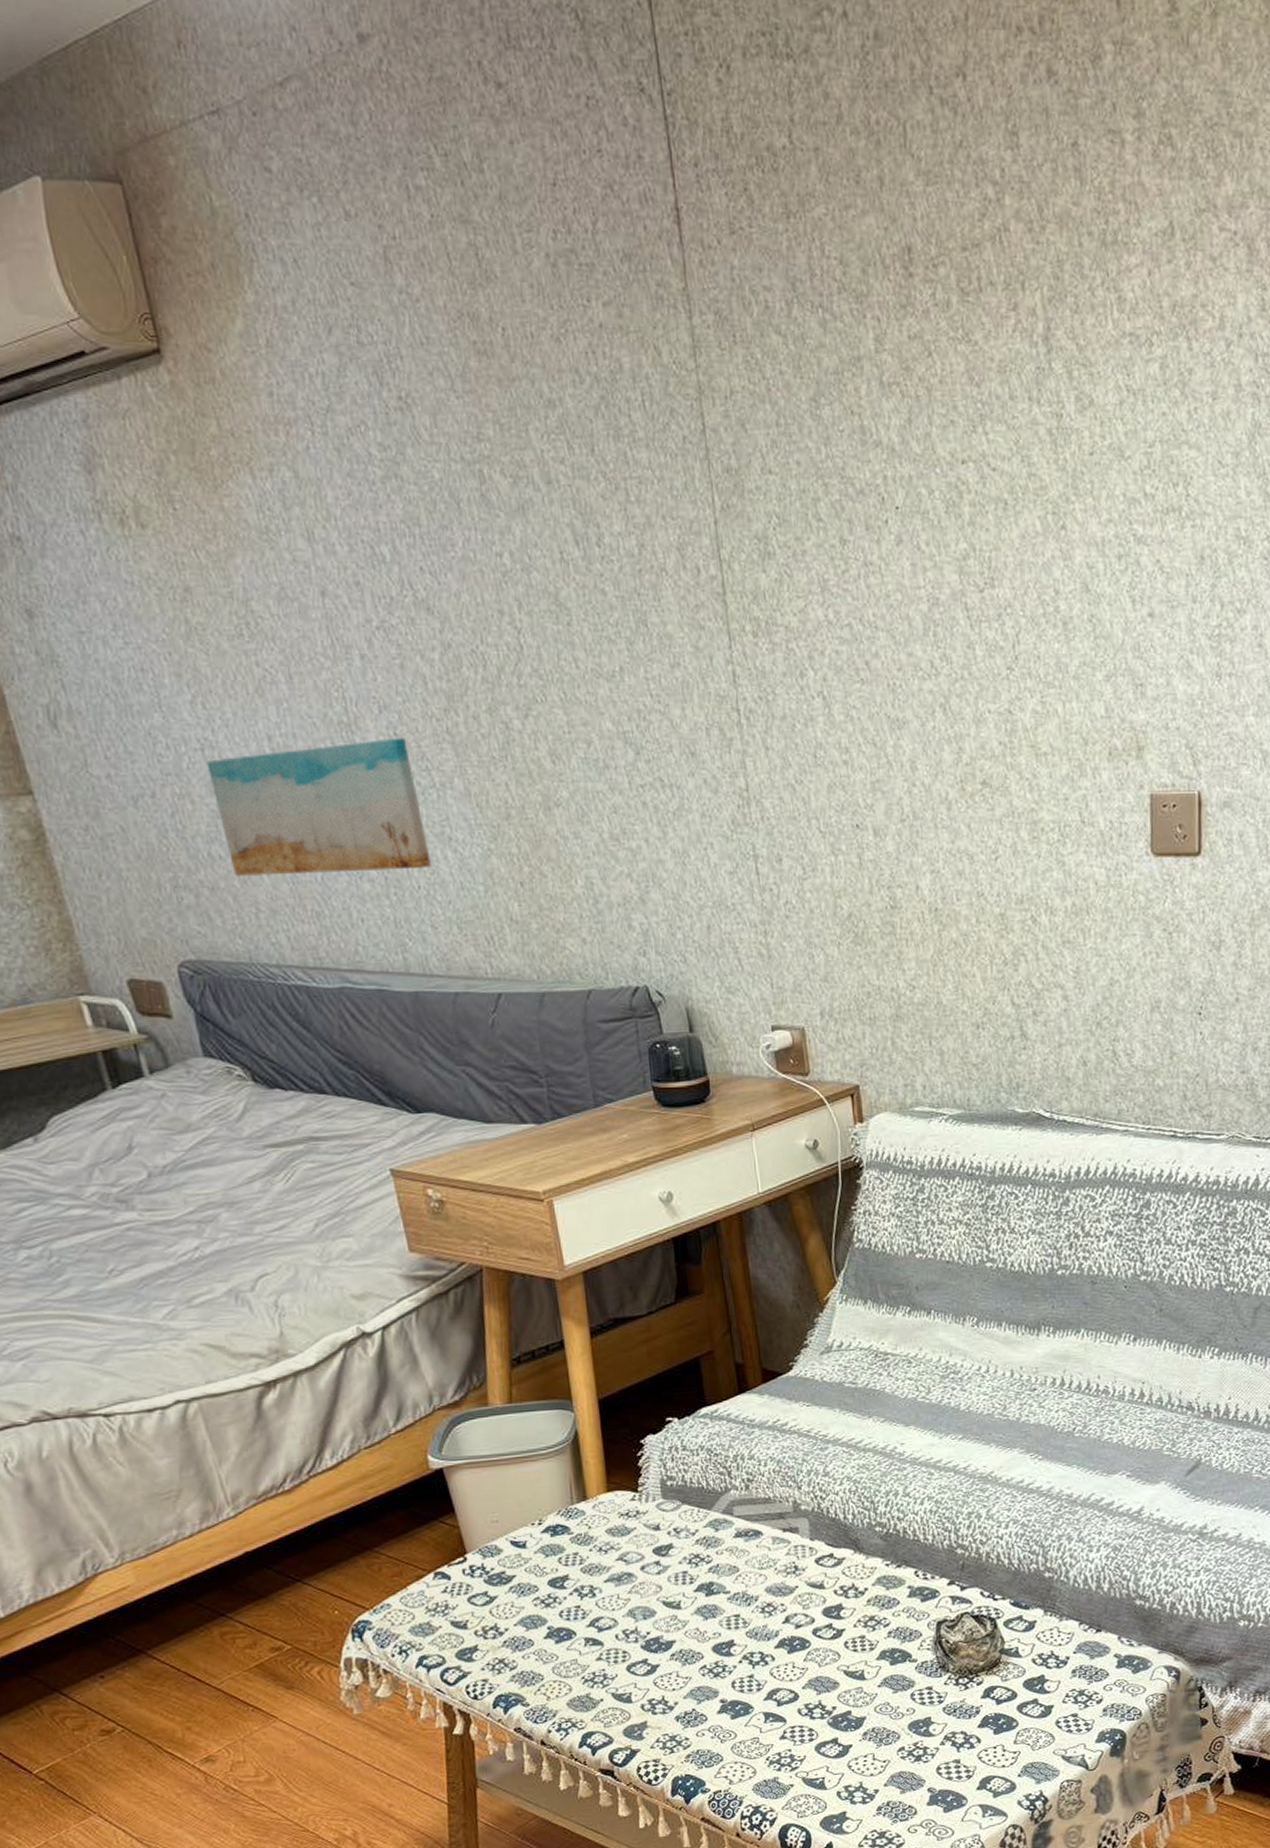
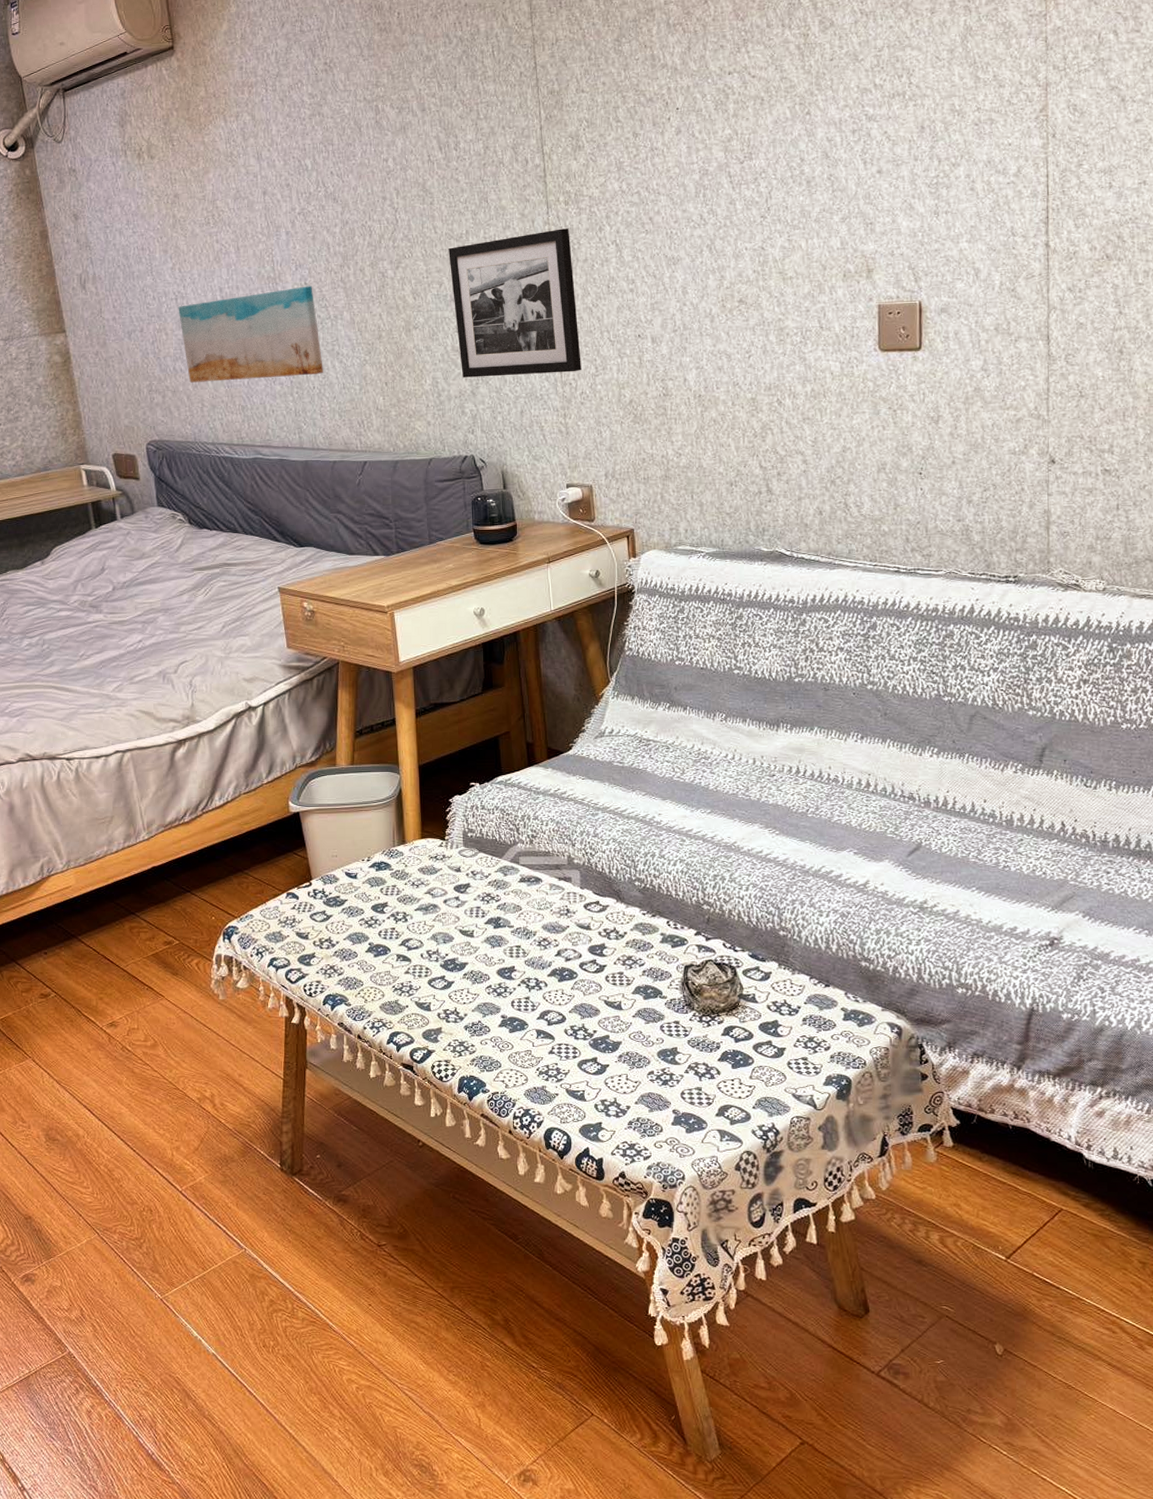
picture frame: none [597,671,785,878] -> present [448,228,581,378]

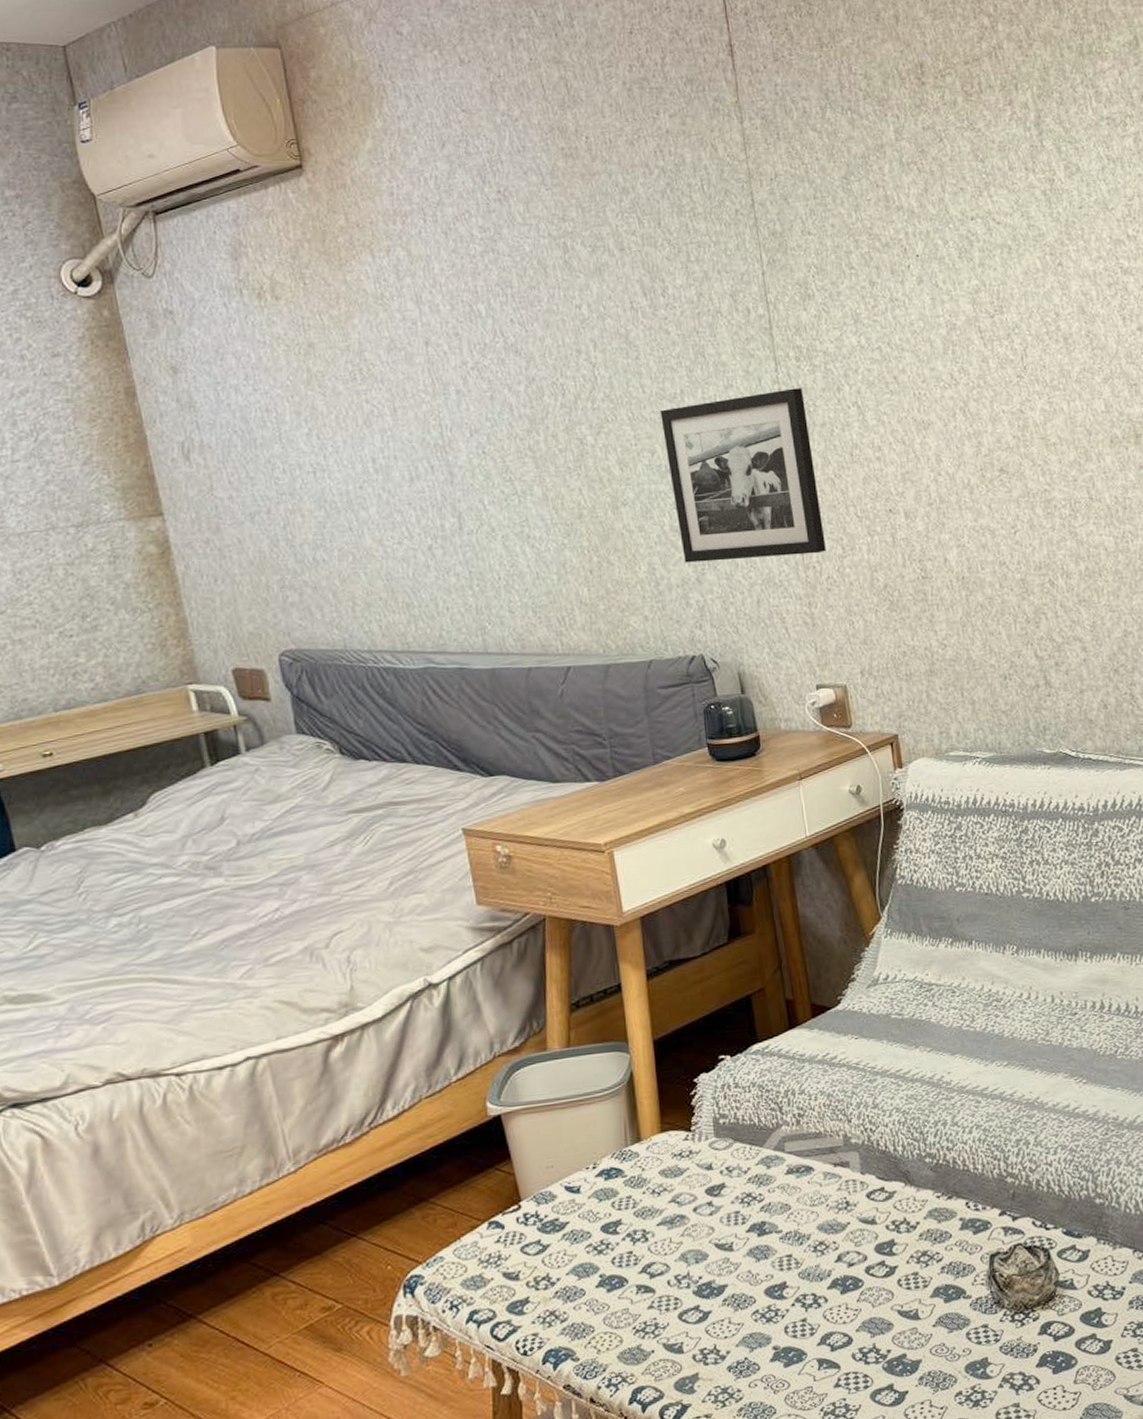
wall art: present [178,286,323,383] -> none [317,455,511,576]

